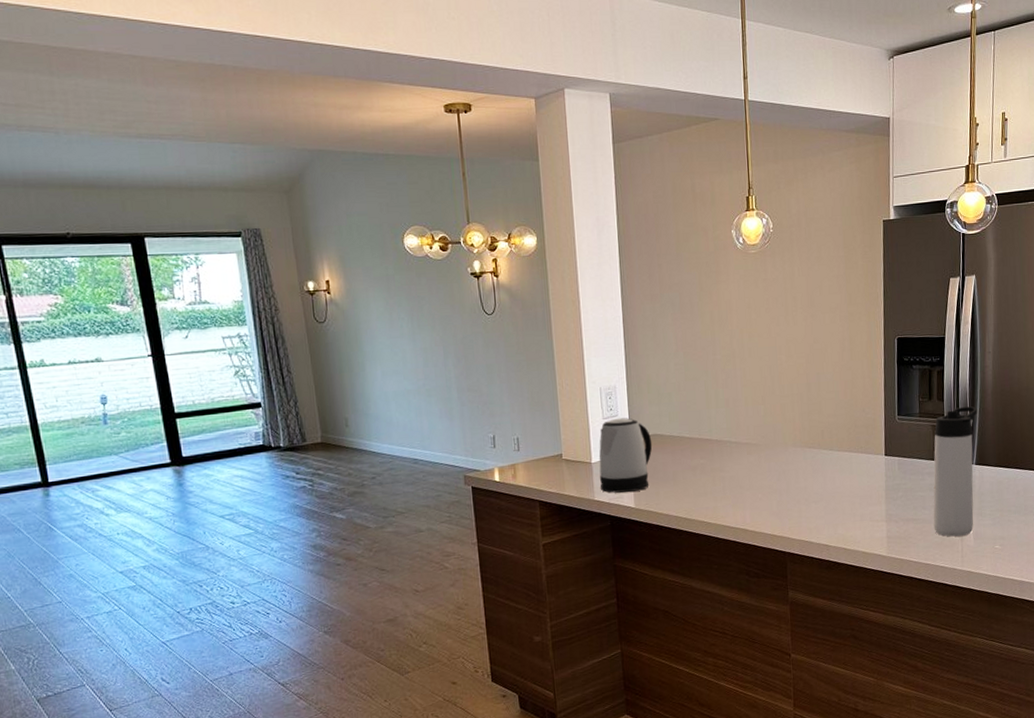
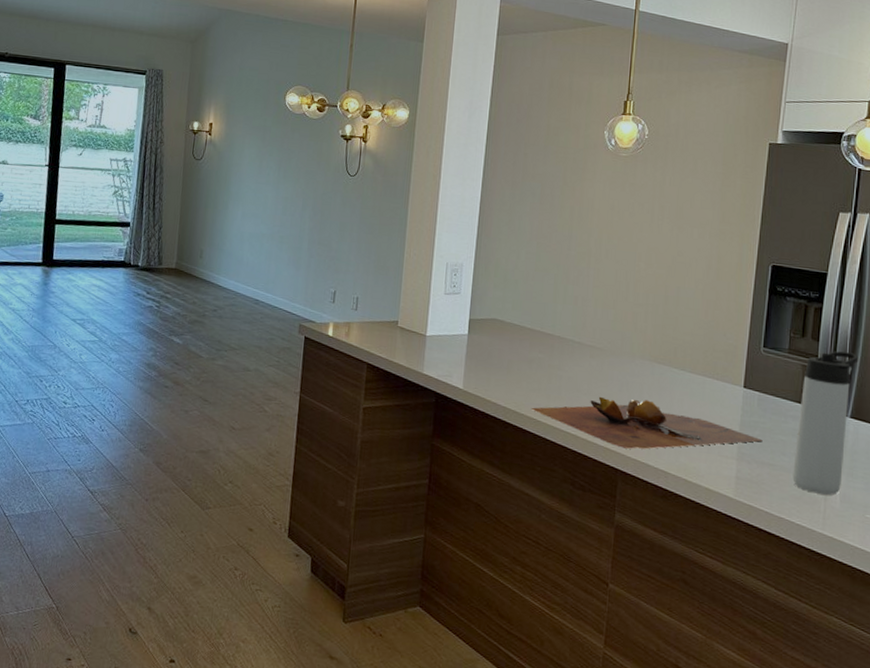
kettle: present [598,418,653,493] -> none [430,295,491,373]
cutting board: none [700,483,906,532] -> present [531,396,763,449]

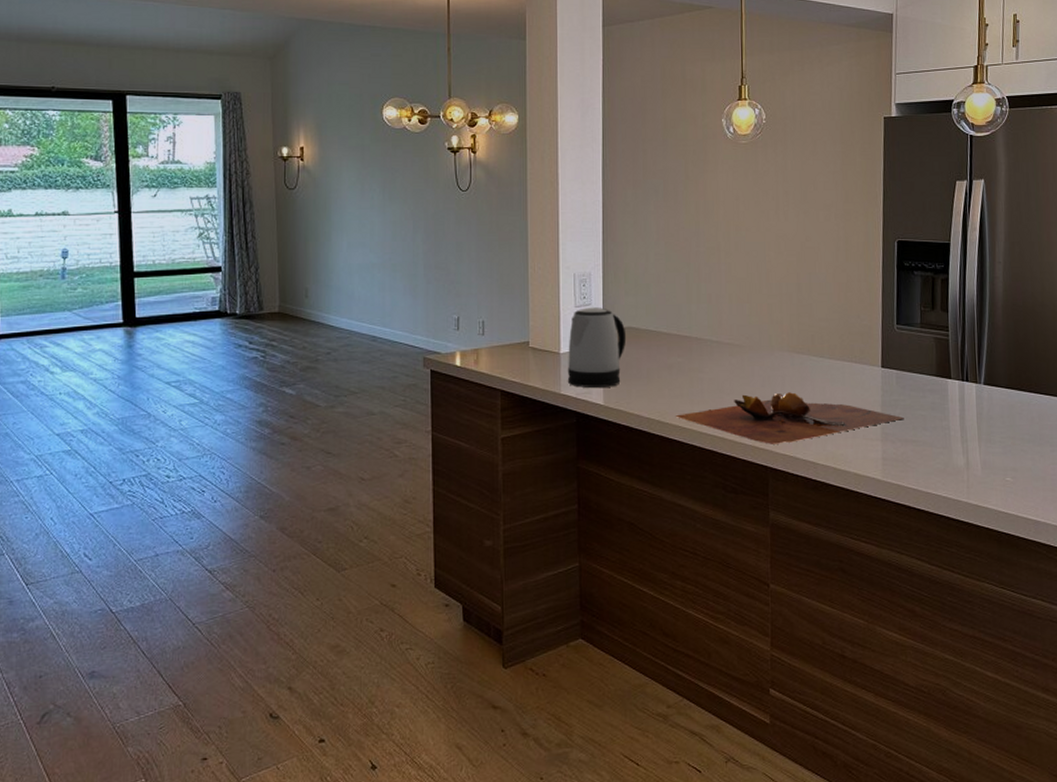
kettle: none [430,295,491,373] -> present [567,307,627,389]
thermos bottle: present [792,351,859,495] -> none [935,320,986,464]

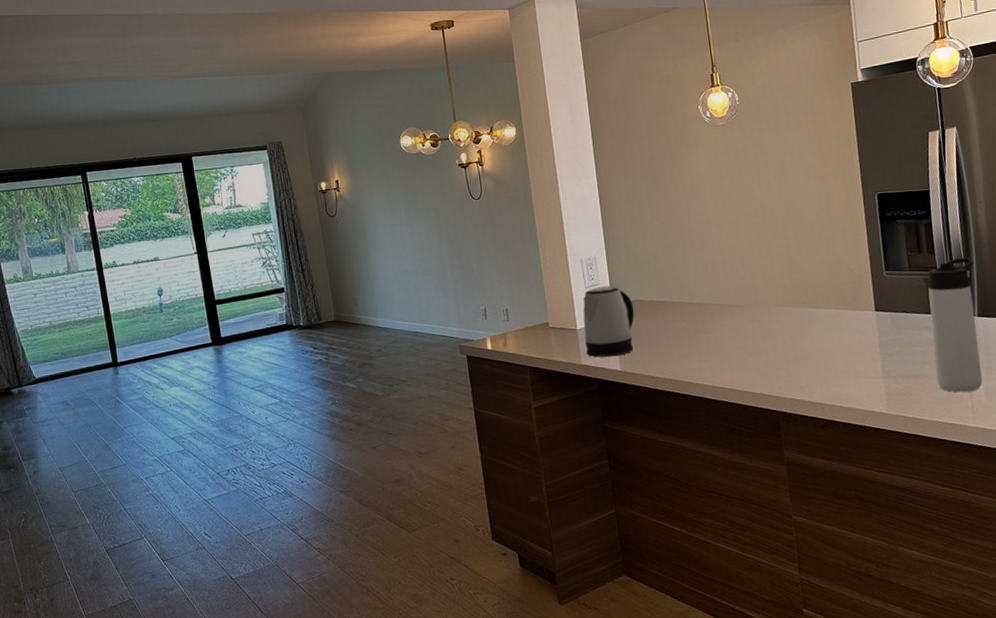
cutting board: present [675,392,904,444] -> none [686,342,903,391]
thermos bottle: none [935,320,986,464] -> present [927,257,983,392]

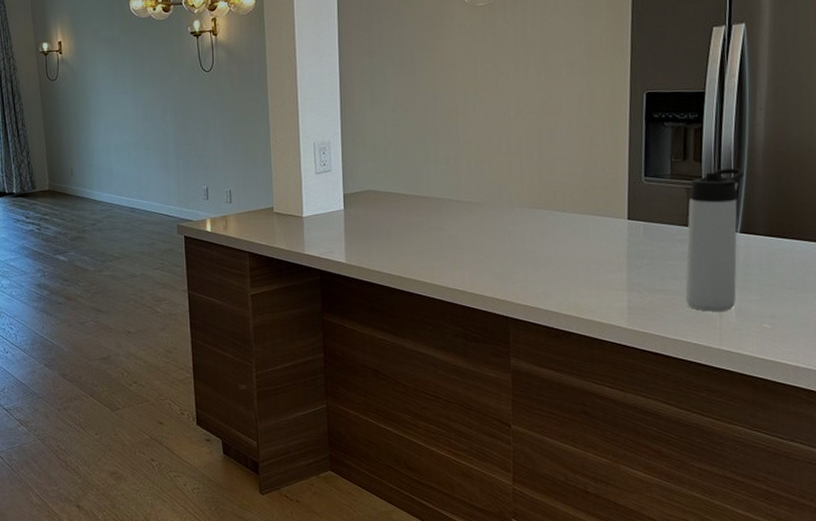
kettle: present [583,285,635,358] -> none [310,173,366,248]

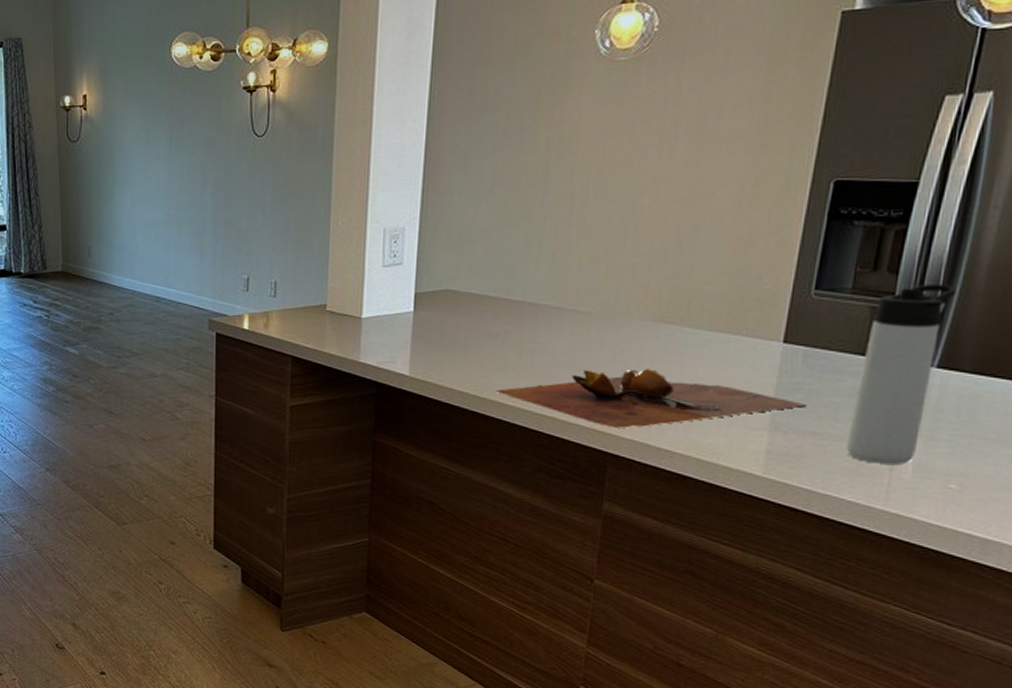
cutting board: none [415,246,652,296] -> present [495,369,807,428]

